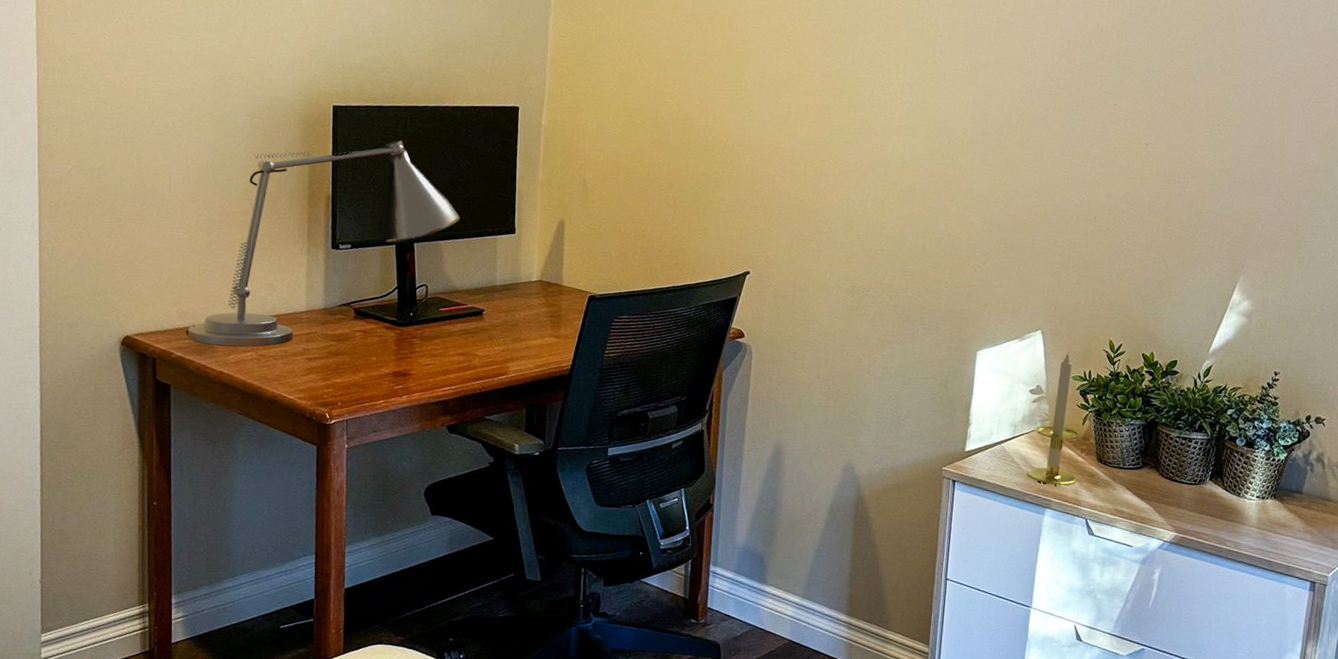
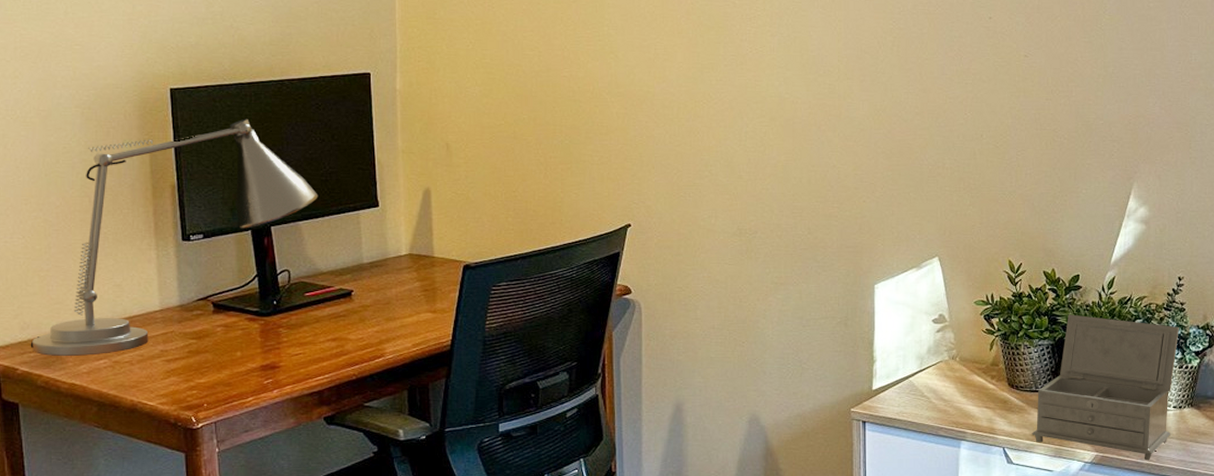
candle: present [1026,352,1079,486] -> none [938,277,990,416]
jewelry box: none [1115,397,1270,546] -> present [1032,314,1179,461]

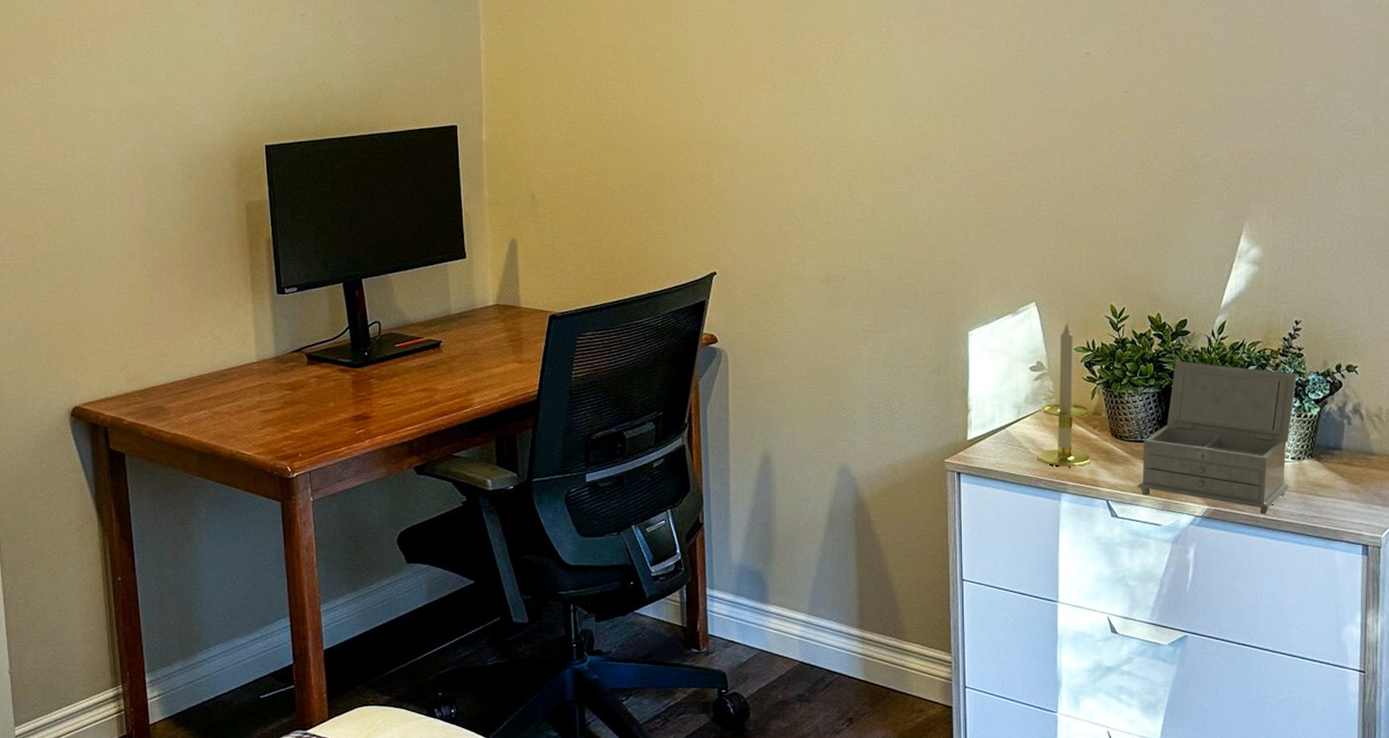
desk lamp: present [30,118,318,357] -> none [135,173,407,408]
candle: none [938,277,990,416] -> present [1037,323,1092,467]

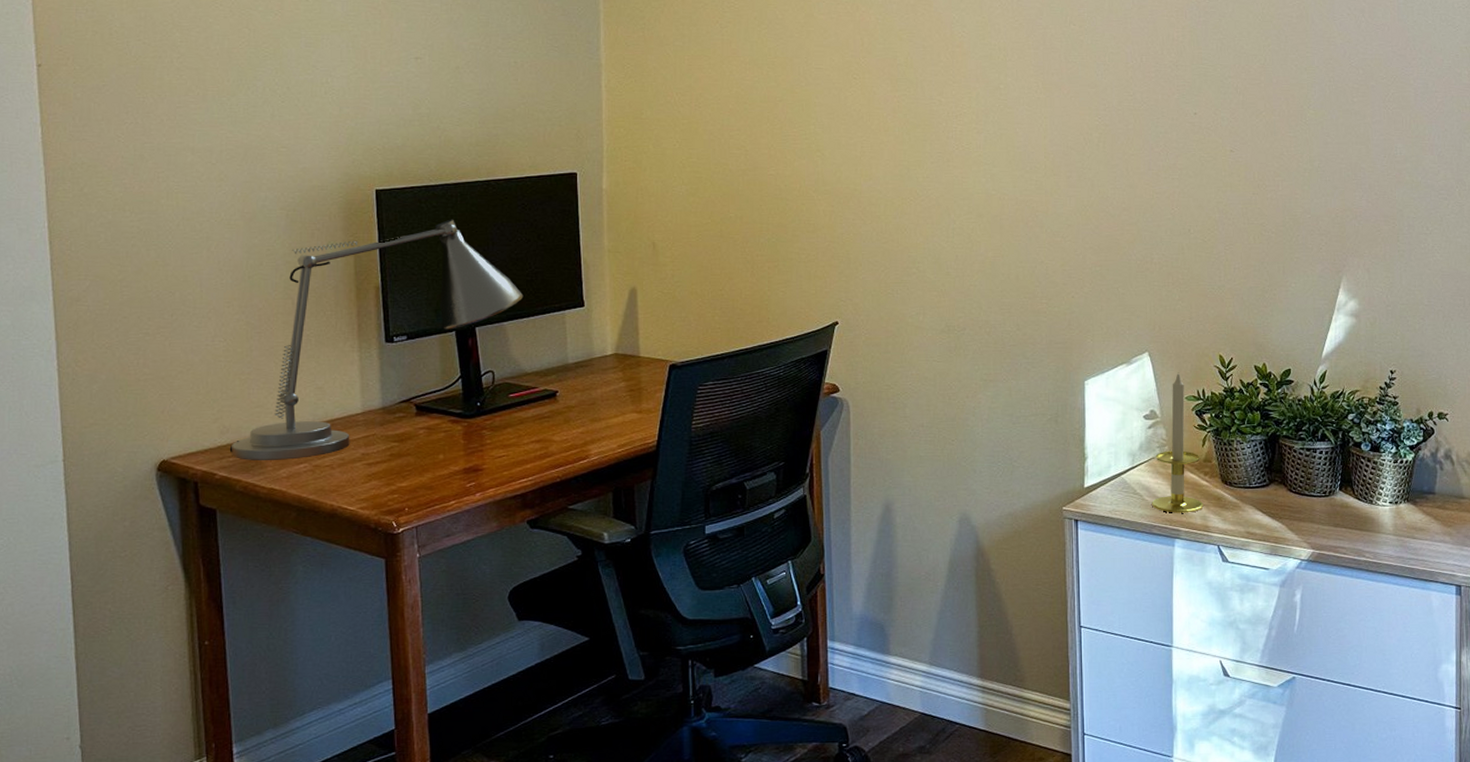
desk lamp: none [135,173,407,408] -> present [229,219,524,461]
jewelry box: present [1137,361,1297,515] -> none [1246,409,1393,558]

